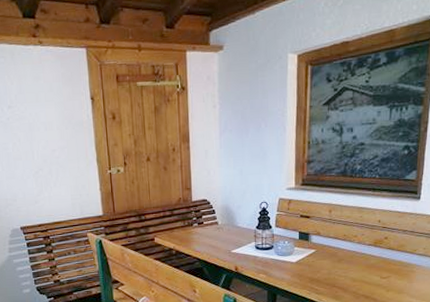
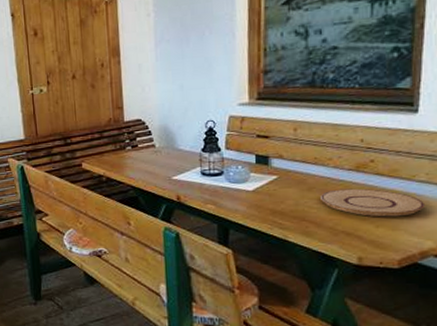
plate: none [348,260,422,283] -> present [321,188,425,217]

